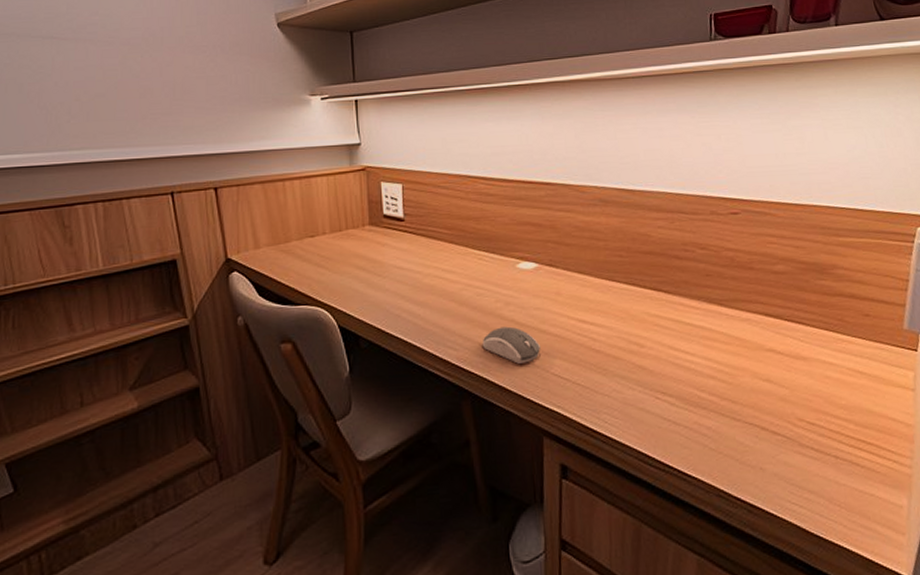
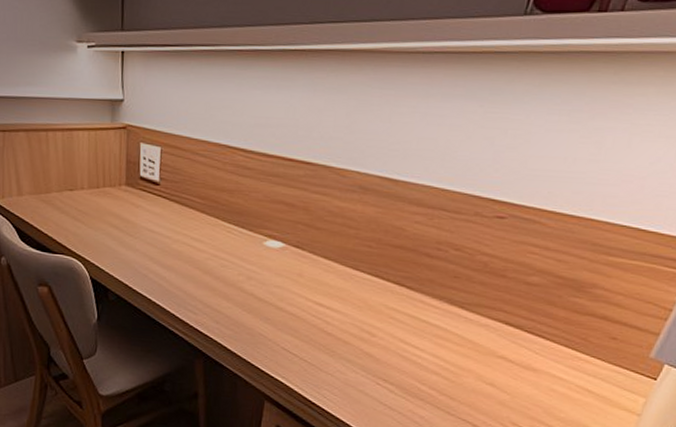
computer mouse: present [482,326,540,364] -> none [220,299,275,335]

